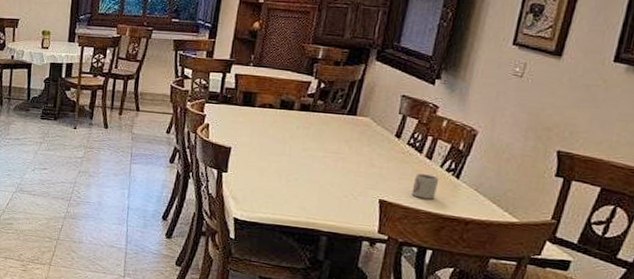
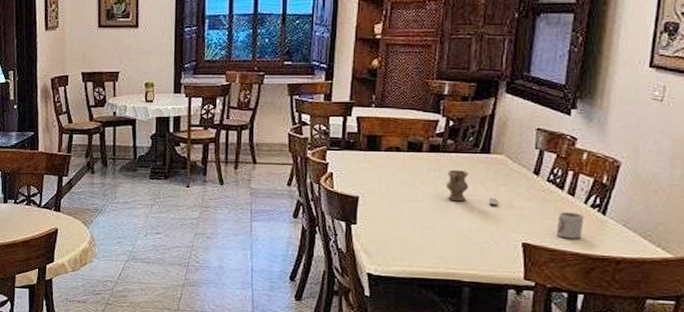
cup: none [312,128,360,164] -> present [445,169,498,206]

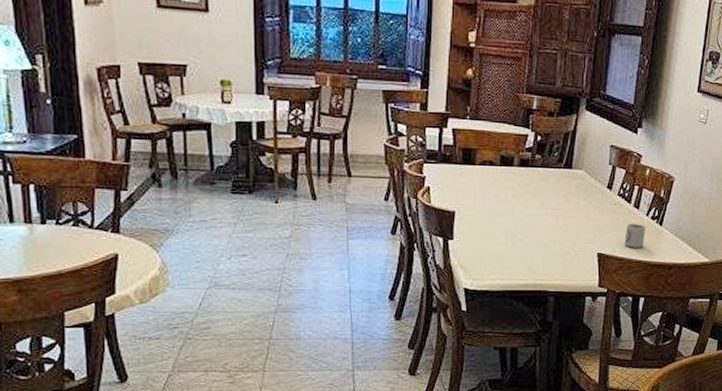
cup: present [445,169,498,206] -> none [534,184,578,219]

